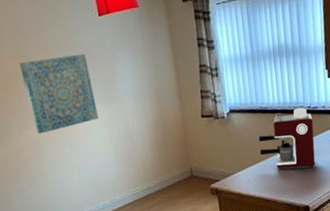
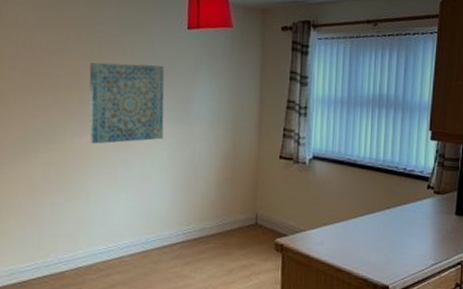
coffee maker: present [258,107,316,169] -> none [340,167,407,240]

